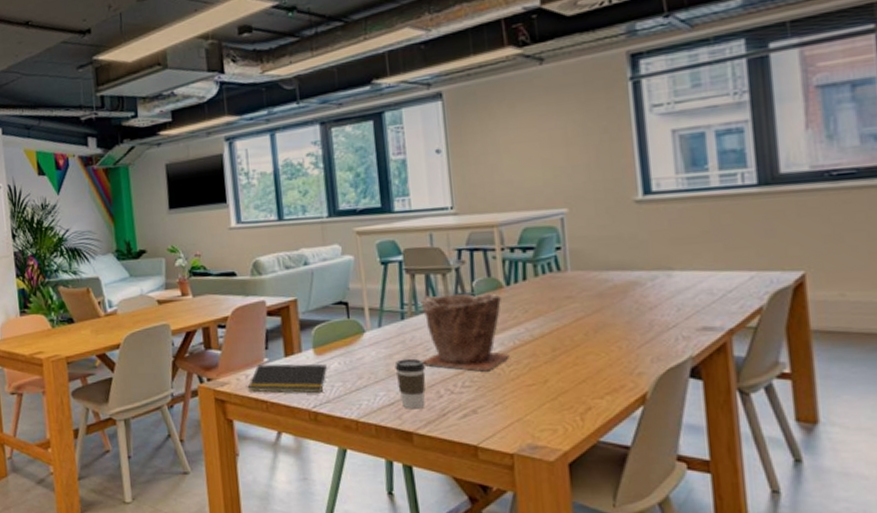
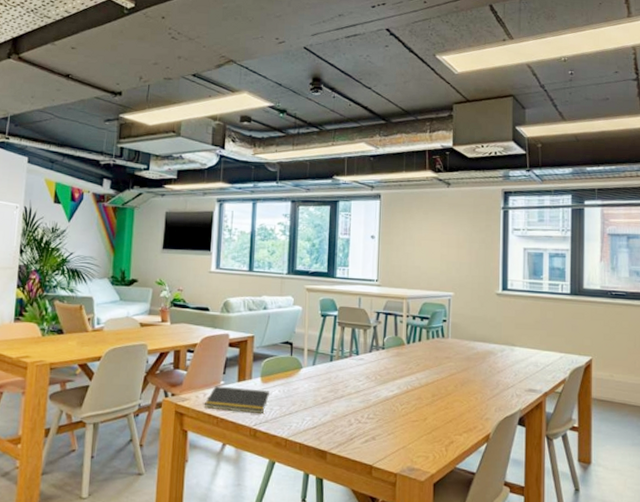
coffee cup: present [395,358,426,409] -> none [320,392,343,433]
plant pot: present [420,293,510,372] -> none [341,345,403,408]

